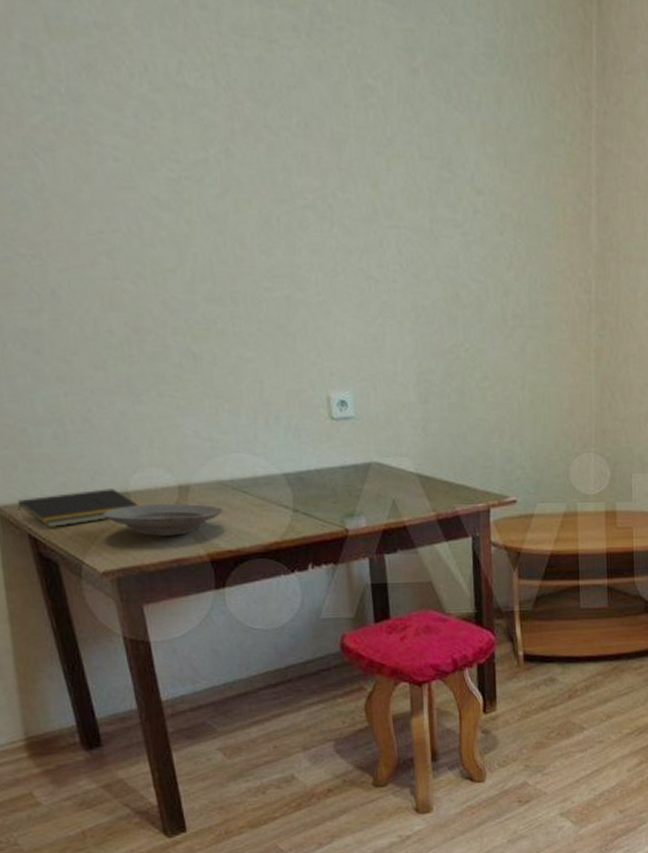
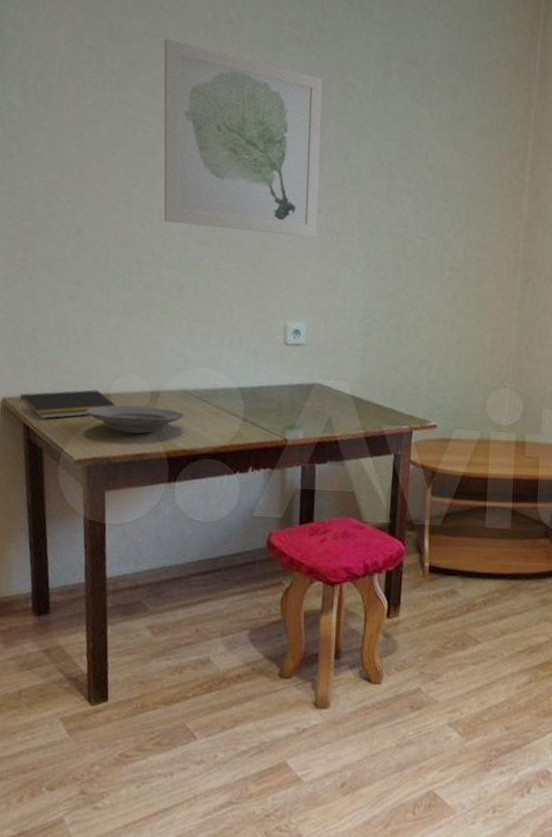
wall art: none [121,31,351,287] -> present [164,39,323,237]

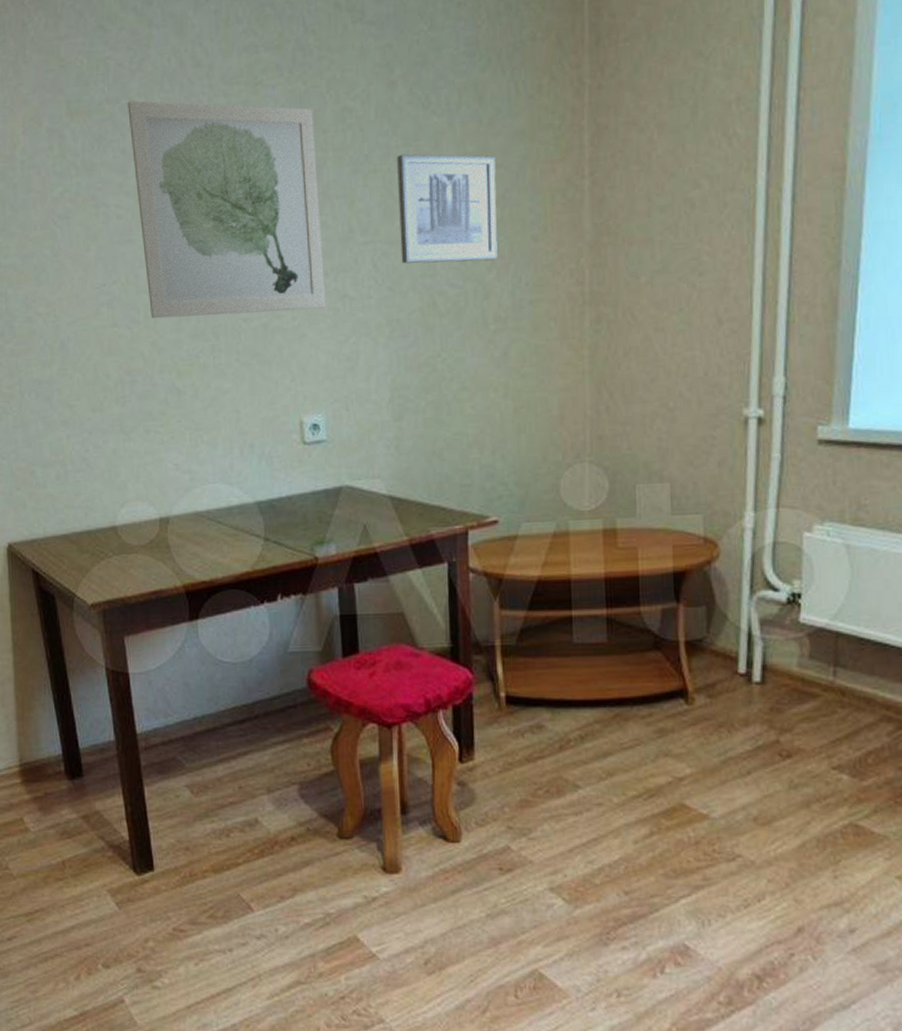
notepad: present [19,390,117,419] -> none [24,523,126,562]
plate: present [85,405,184,434] -> none [93,535,199,569]
wall art: none [381,128,462,223] -> present [397,154,498,264]

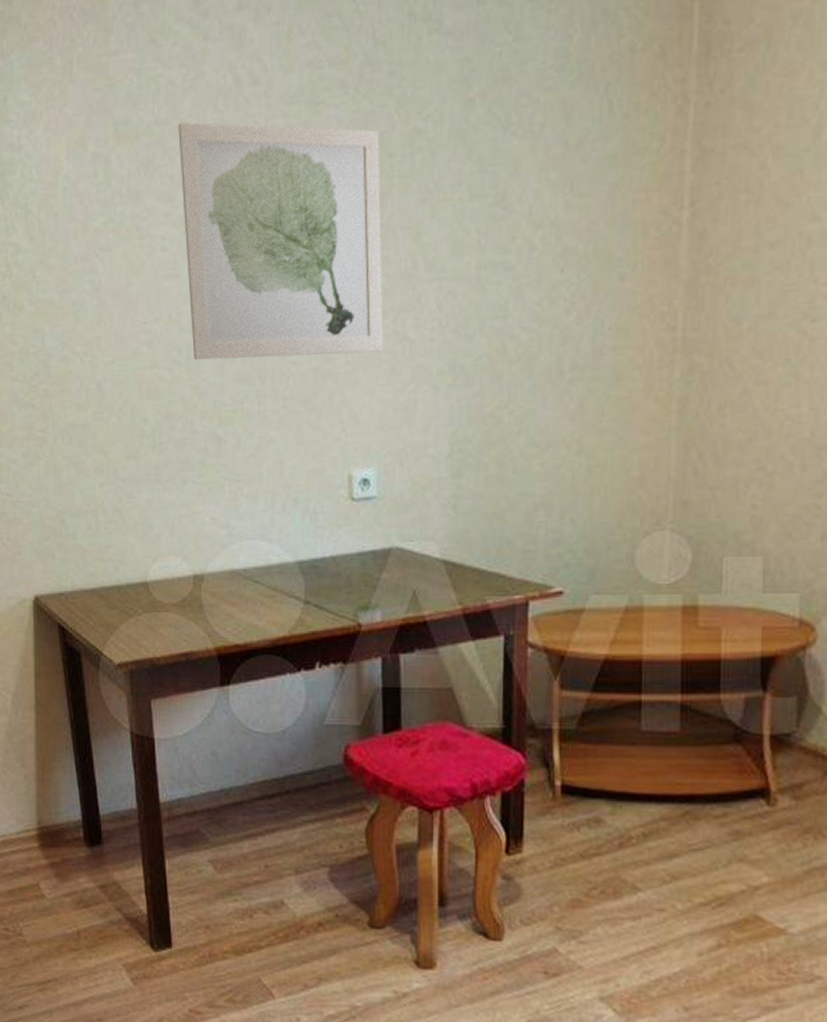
wall art: present [397,154,498,264] -> none [469,181,582,304]

